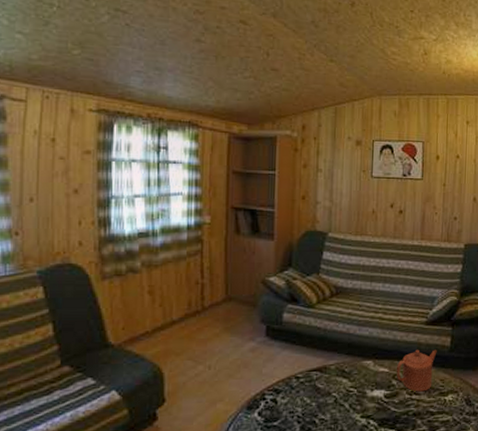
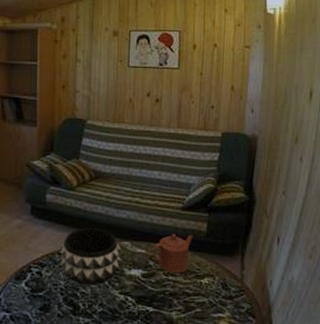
decorative bowl: none [297,347,363,410] -> present [60,228,122,284]

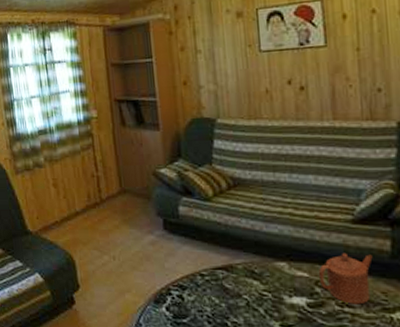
decorative bowl: present [60,228,122,284] -> none [201,245,278,313]

